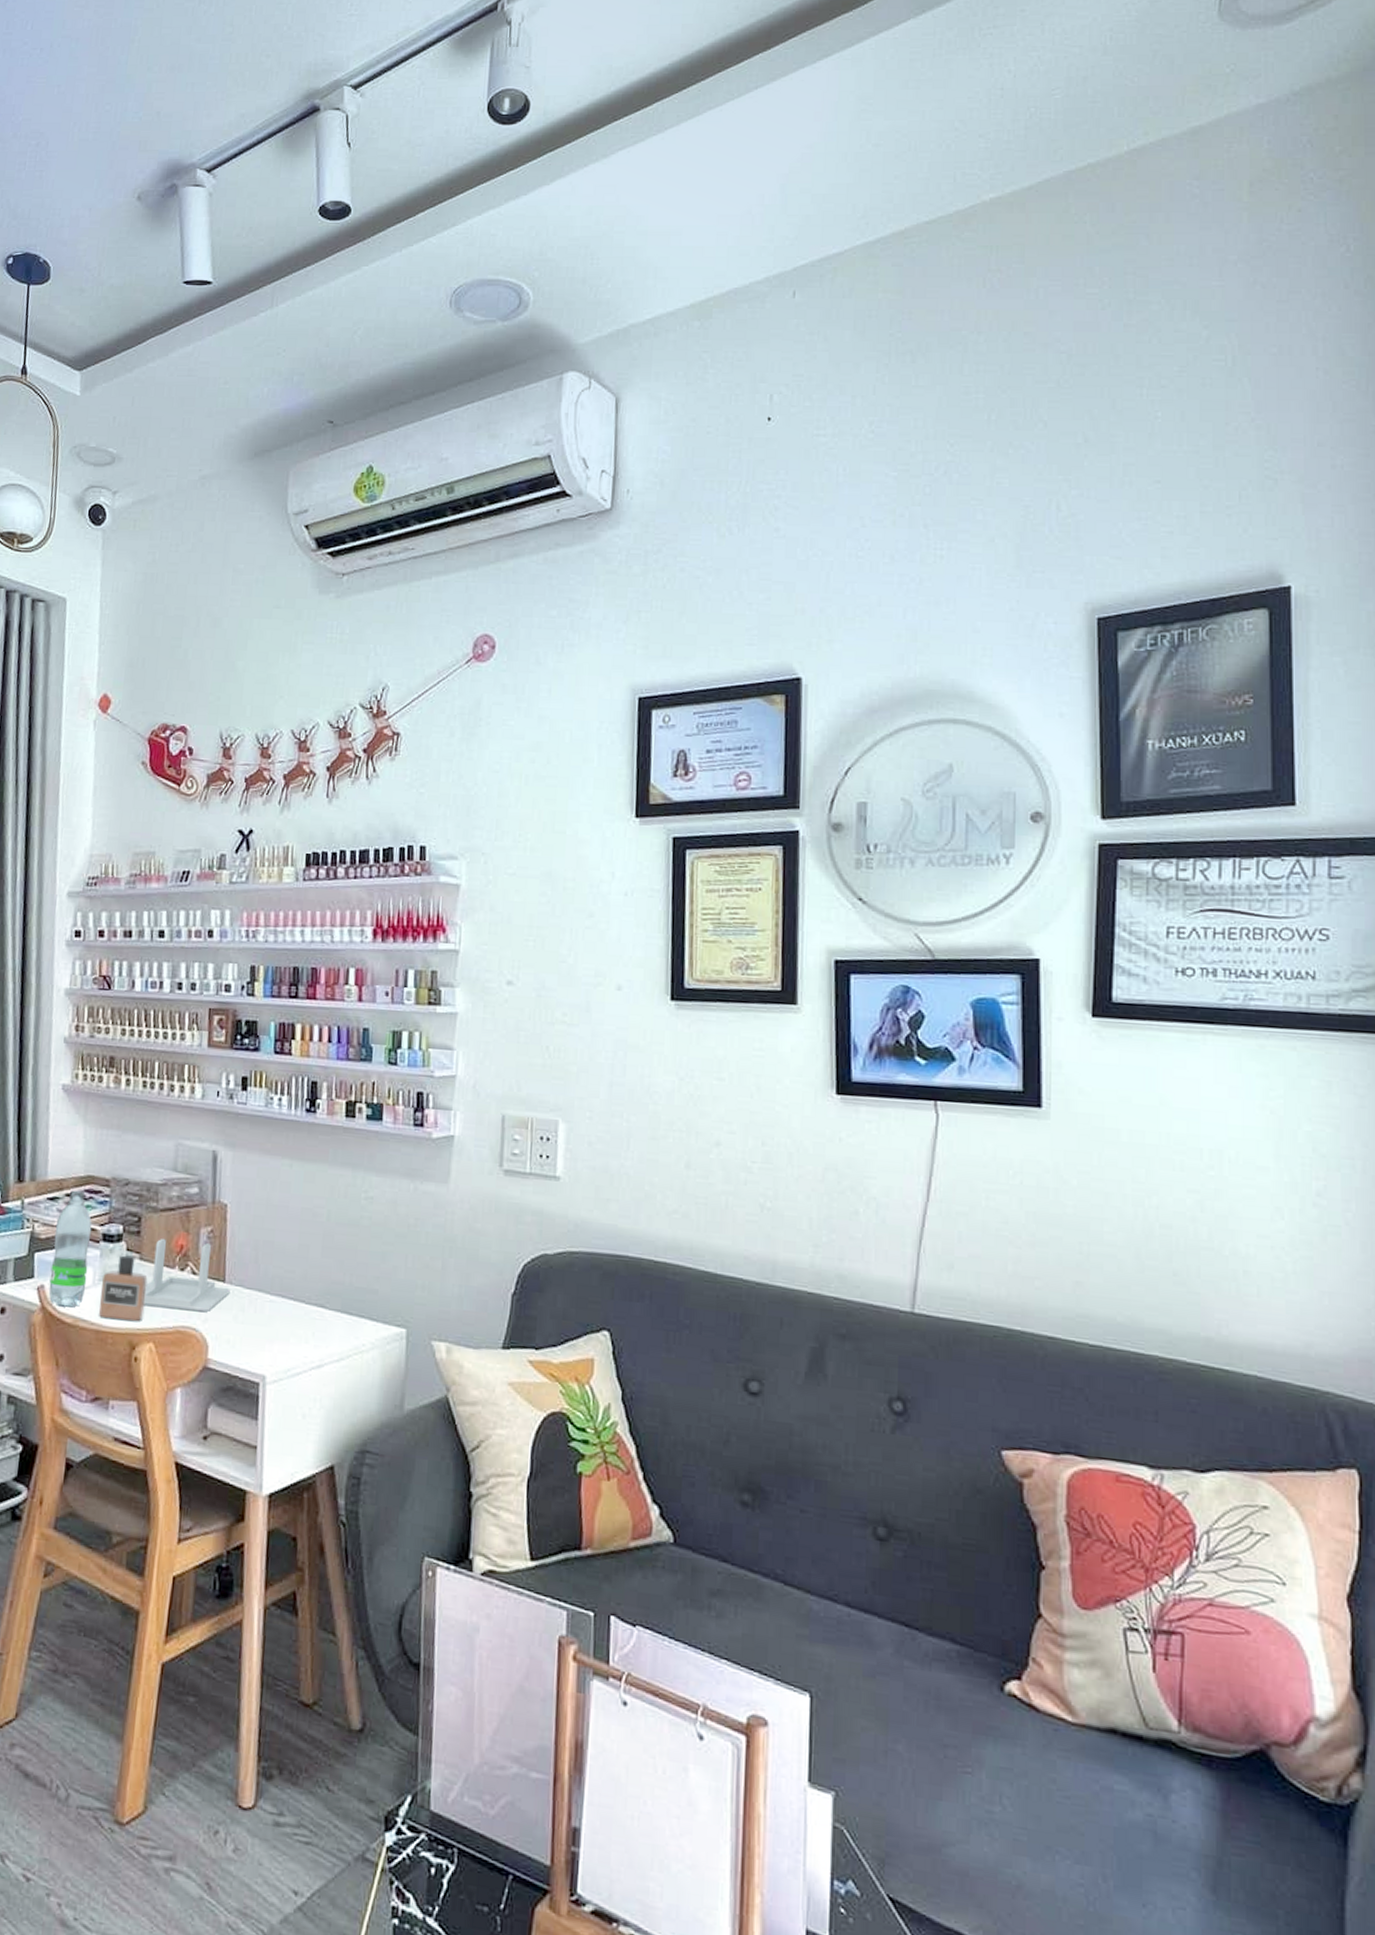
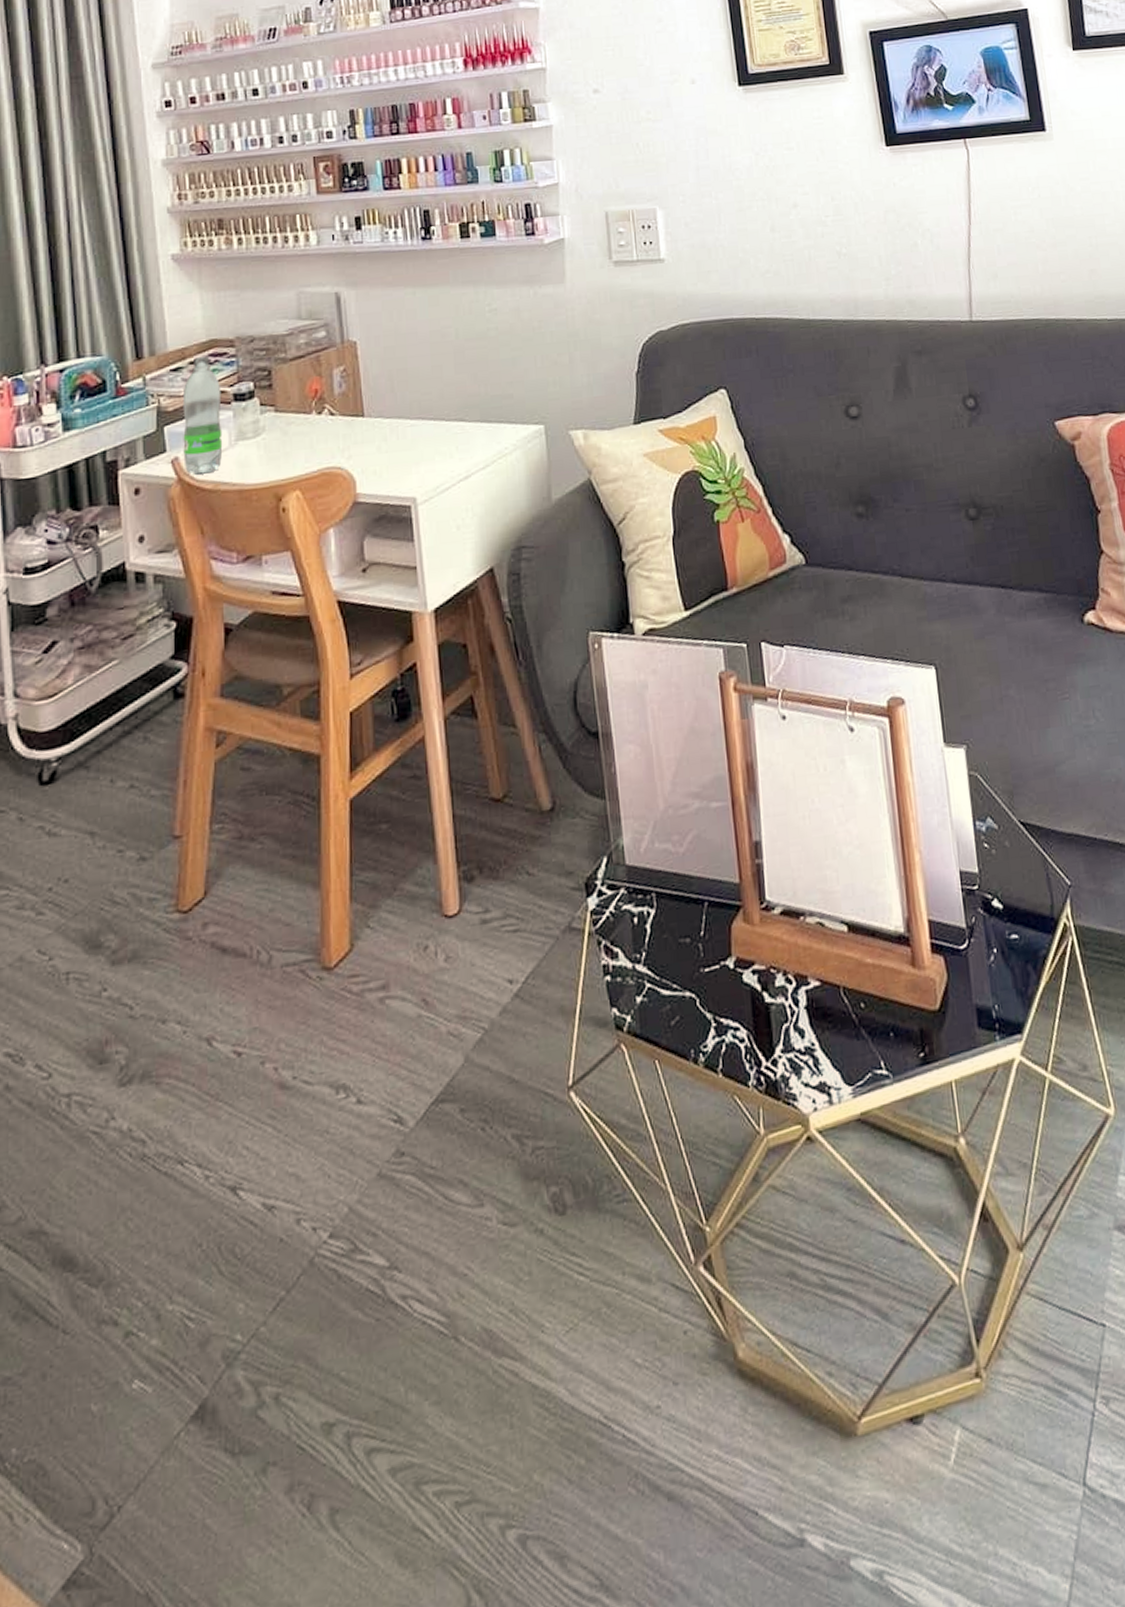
perfume: present [98,1255,148,1321] -> none [238,410,287,476]
napkin holder: present [144,1238,230,1311] -> none [284,383,370,455]

